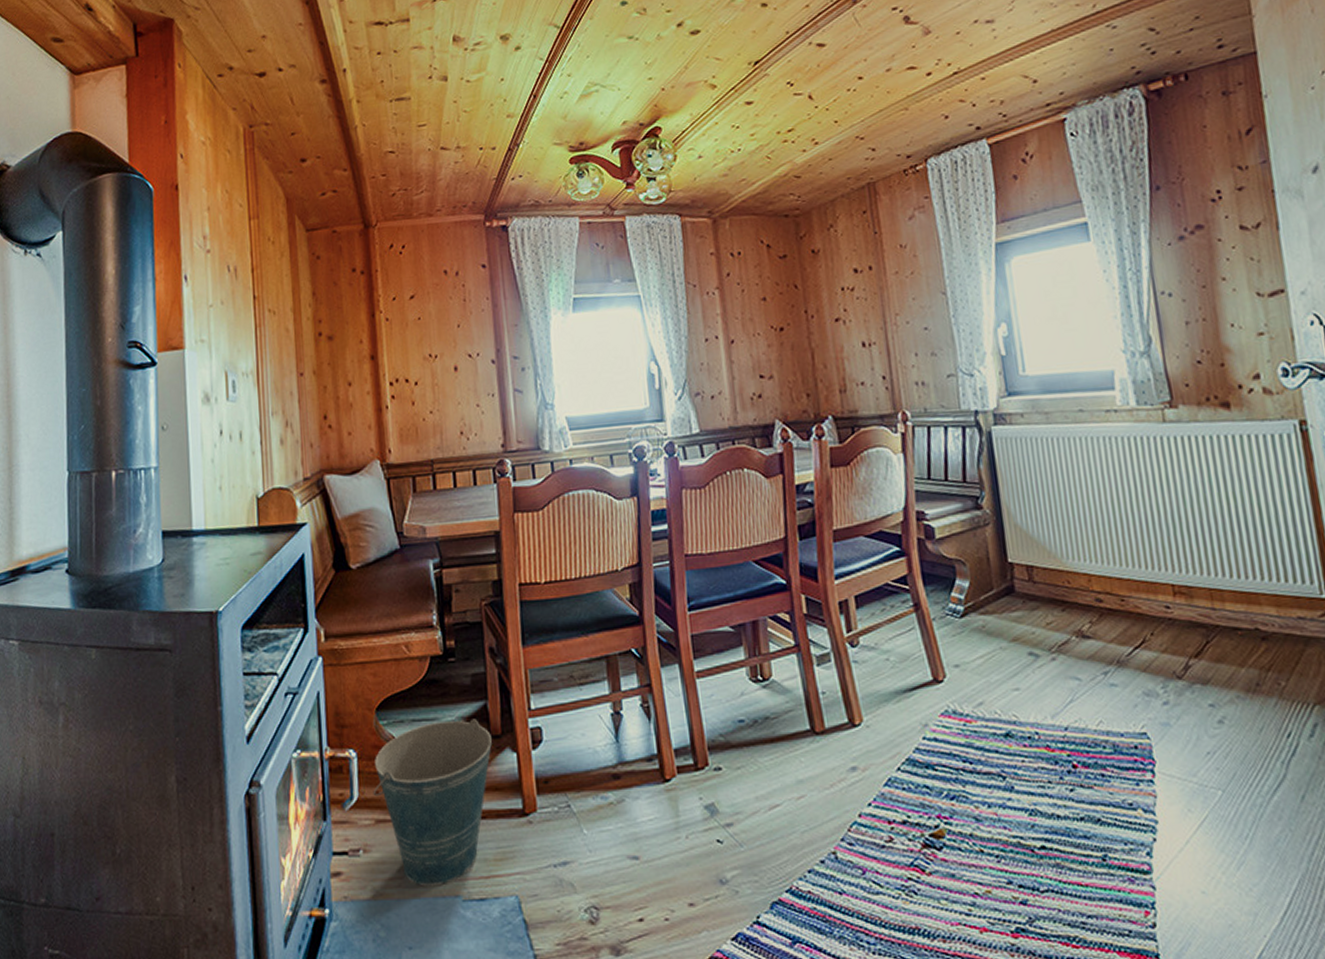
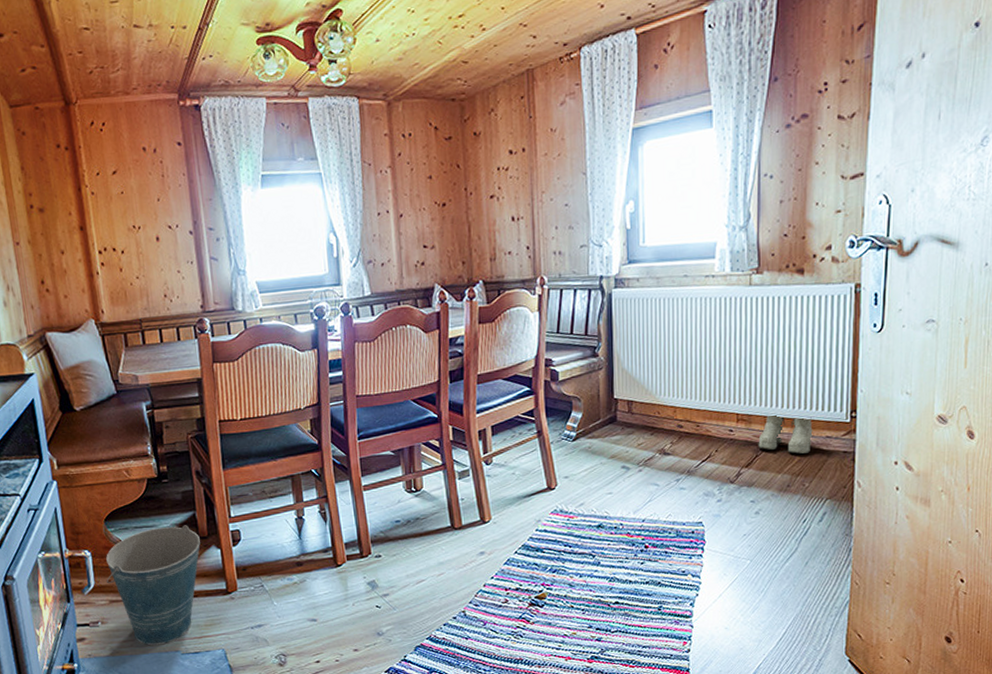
boots: none [1206,585,1280,641] -> present [758,414,813,455]

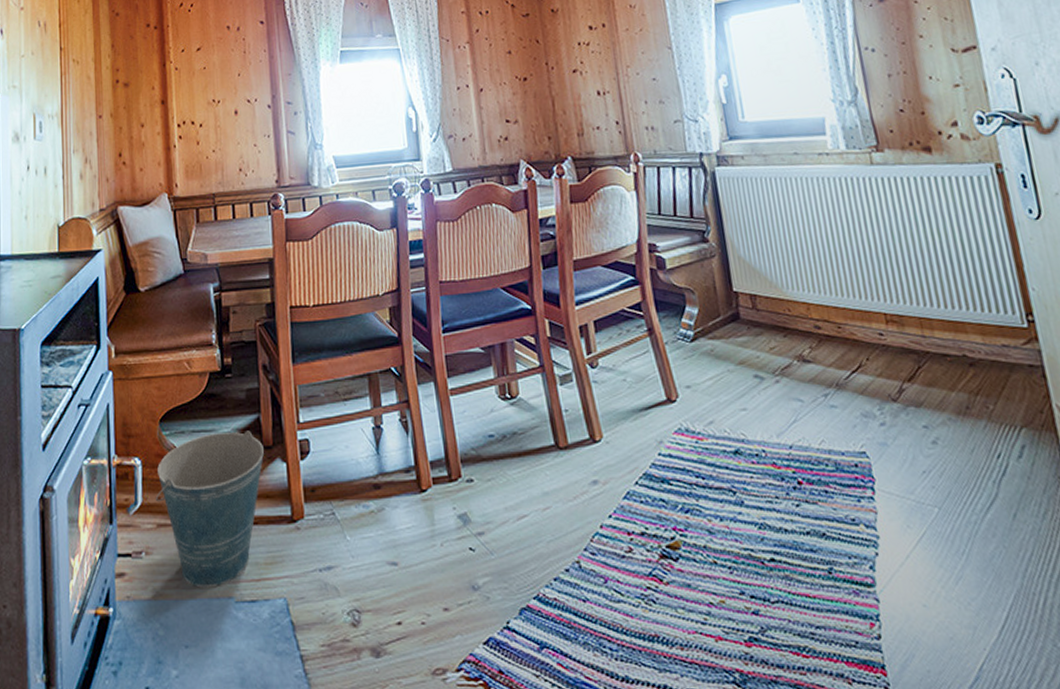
boots: present [758,414,813,455] -> none [917,314,986,367]

